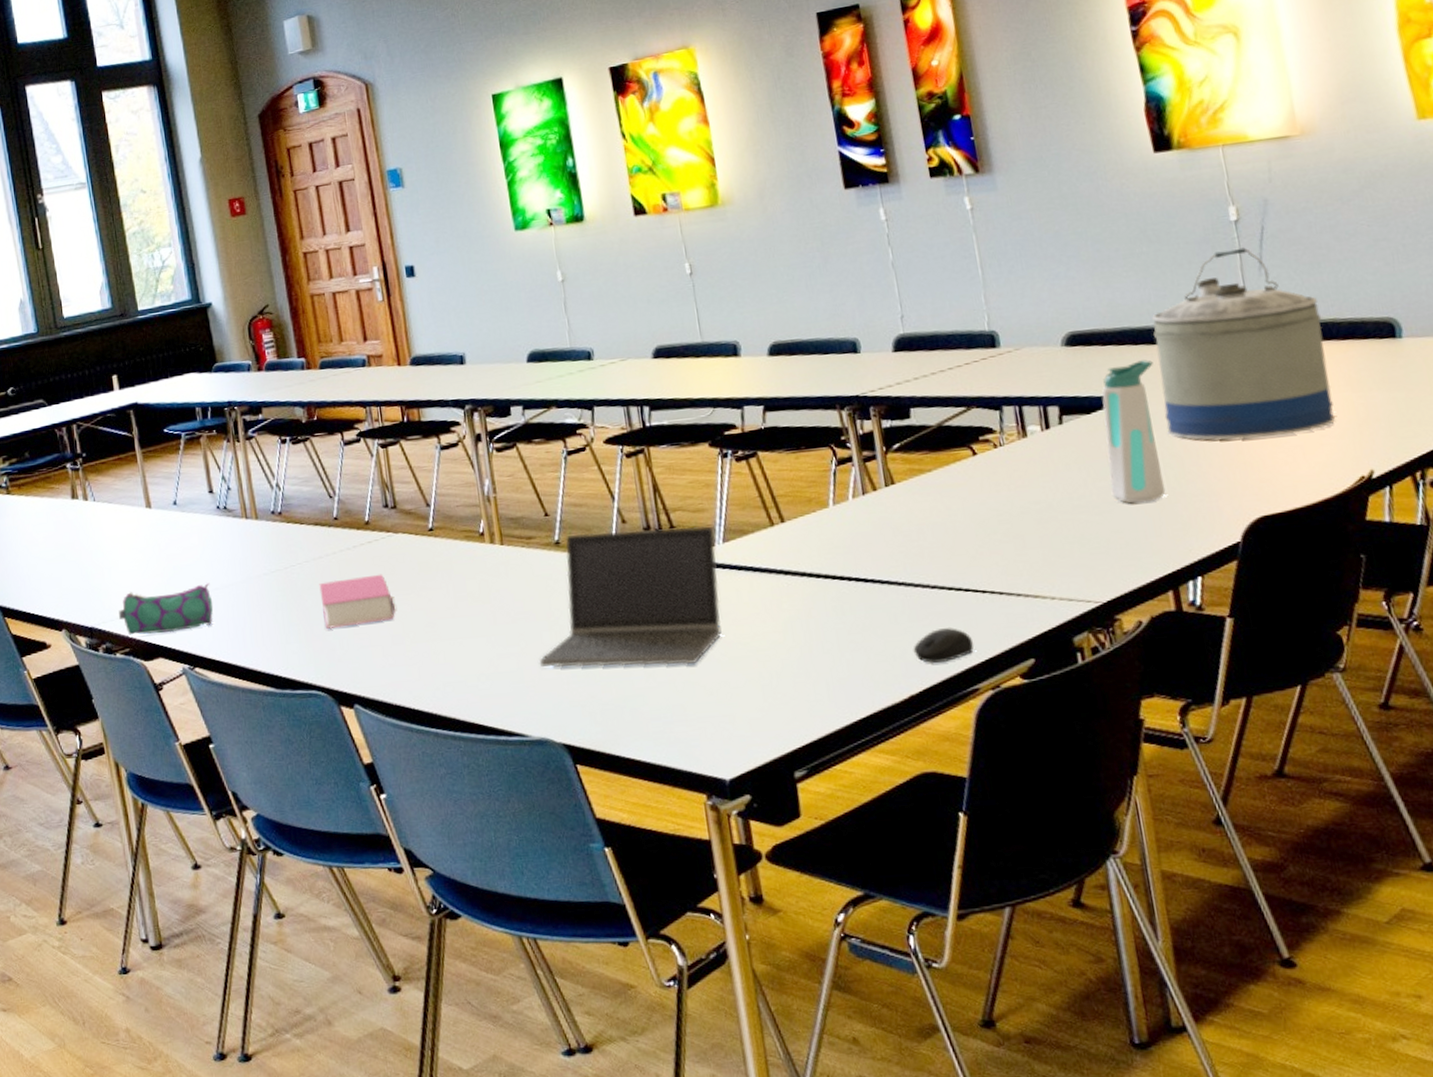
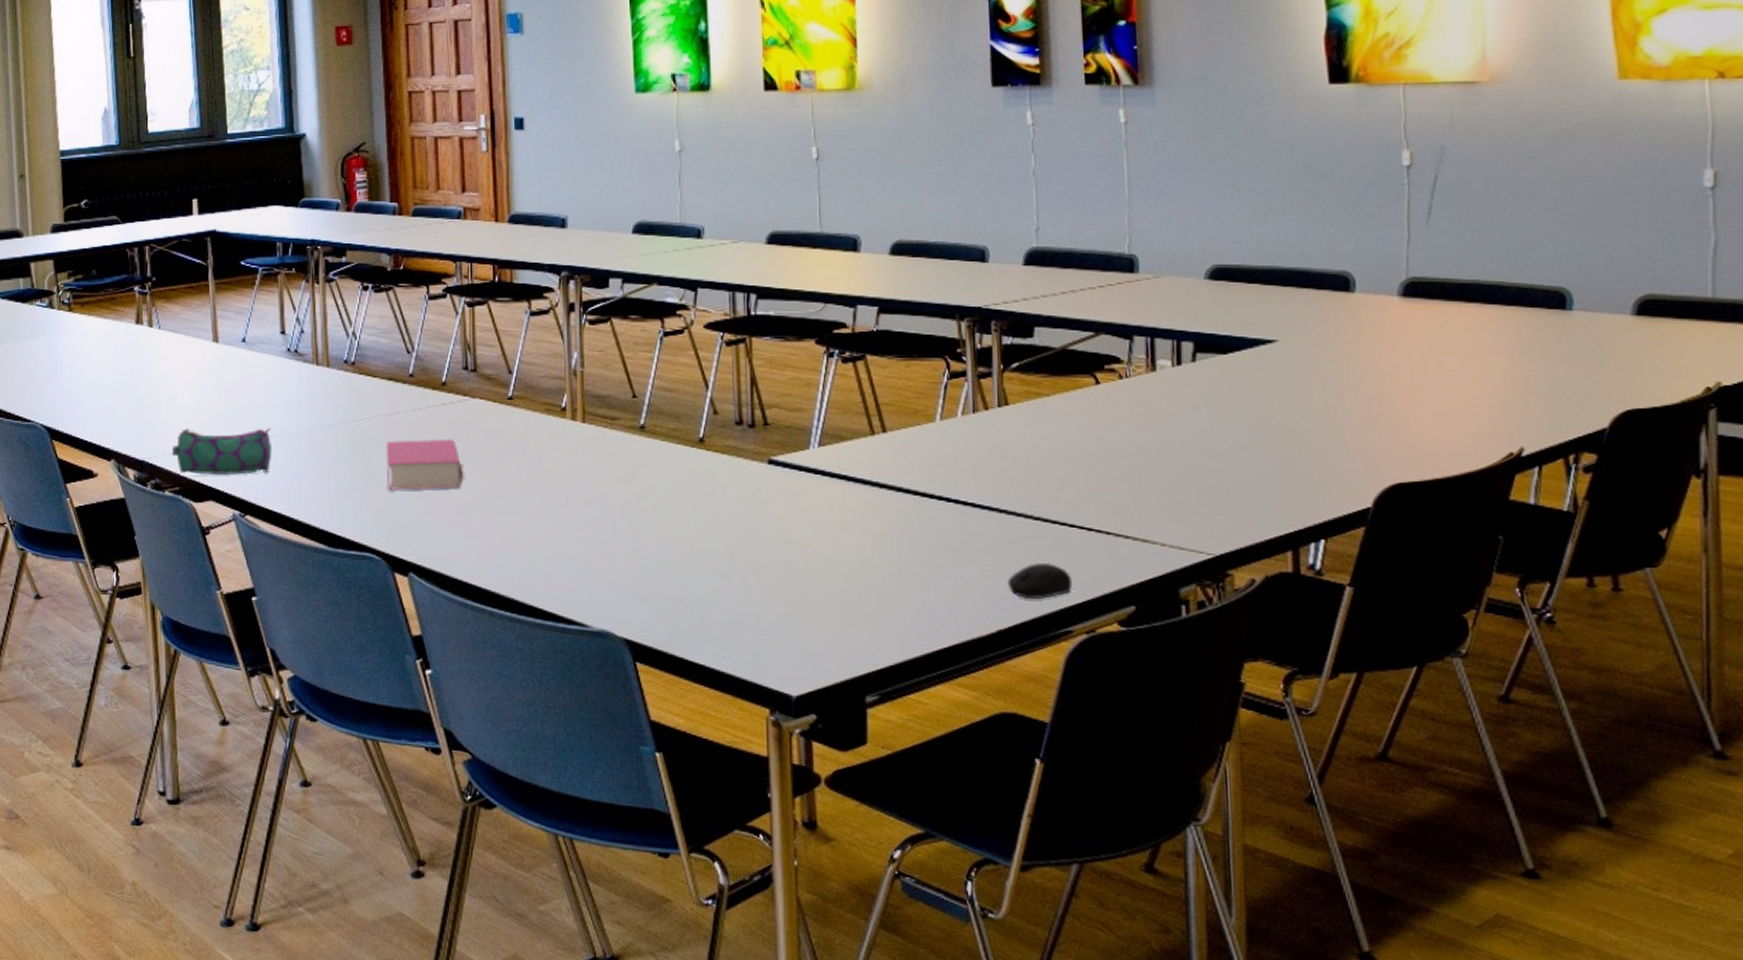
laptop computer: present [539,526,722,668] -> none [609,420,811,571]
water bottle: present [1102,360,1166,504] -> none [1239,303,1301,455]
water jug: present [1152,247,1336,440] -> none [1305,195,1490,399]

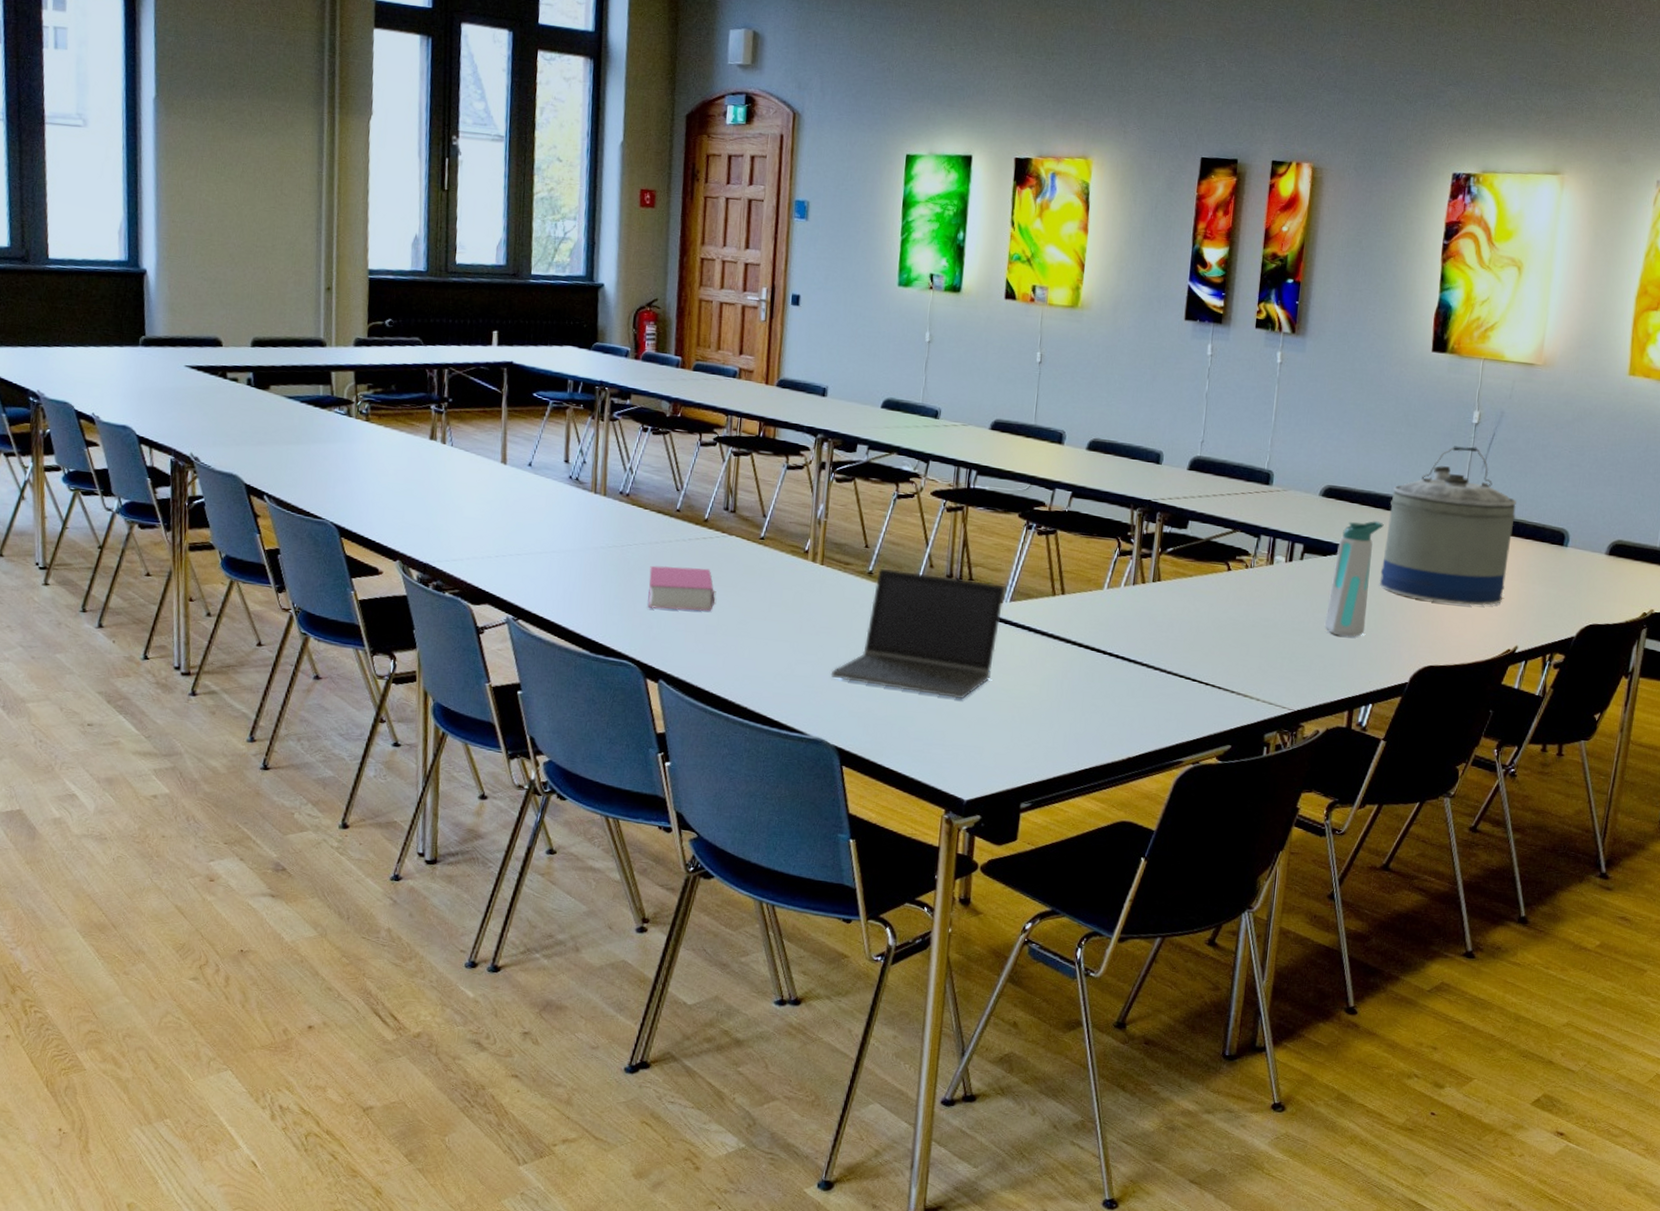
pencil case: present [172,428,272,476] -> none [455,538,548,584]
laptop computer: none [609,420,811,571] -> present [830,568,1005,699]
computer mouse: present [1007,562,1073,599] -> none [1139,707,1188,735]
water bottle: none [1239,303,1301,455] -> present [1324,521,1384,637]
water jug: none [1305,195,1490,399] -> present [1379,446,1517,606]

